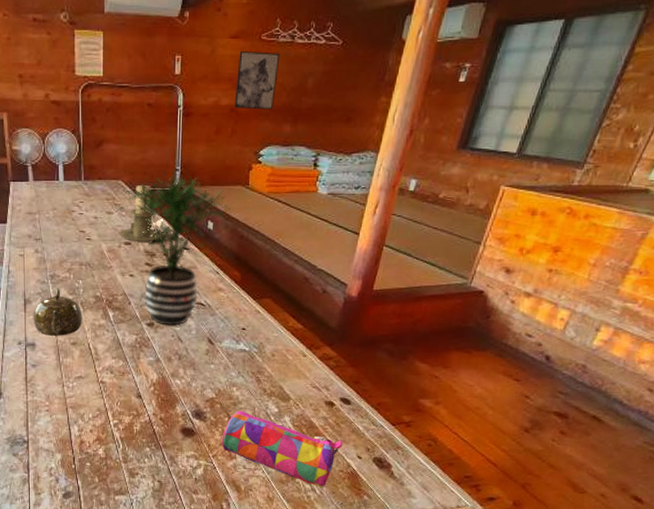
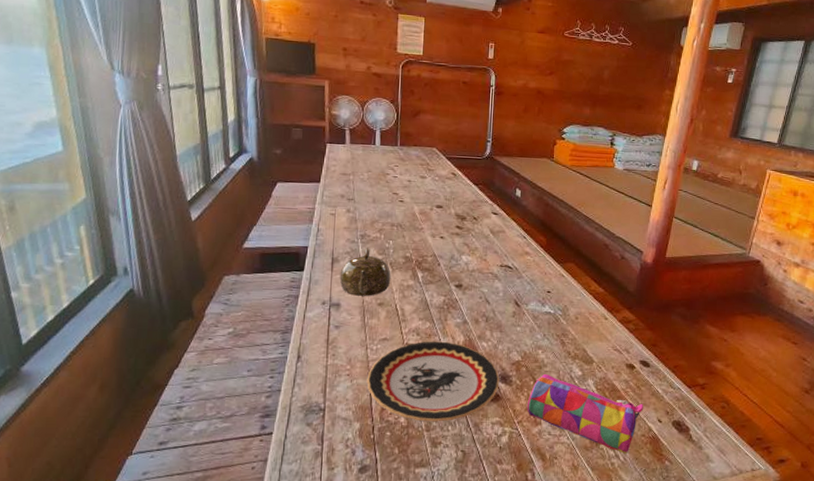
plate: none [65,378,194,455] -> present [367,341,500,422]
potted plant: present [117,173,230,326] -> none [430,143,537,288]
candle holder: present [118,185,166,242] -> none [430,153,477,206]
wall art: present [234,51,281,110] -> none [541,44,581,95]

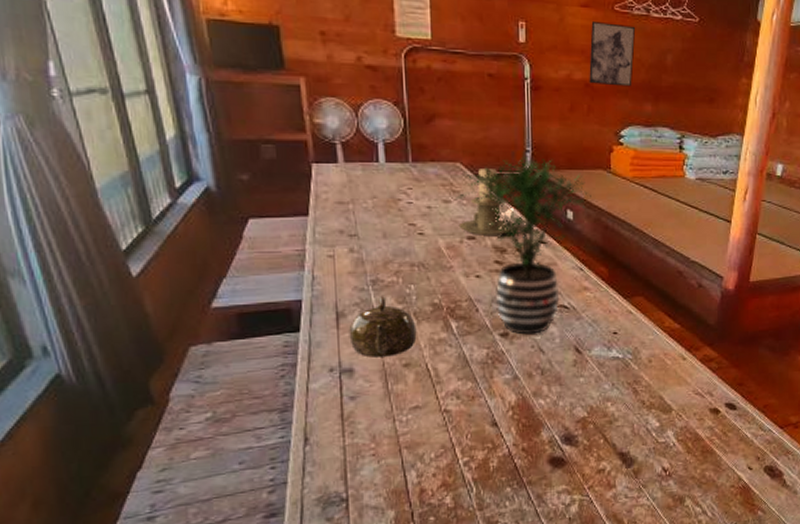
plate: present [367,341,500,422] -> none [398,403,563,501]
potted plant: none [430,143,537,288] -> present [456,154,591,335]
candle holder: none [430,153,477,206] -> present [458,169,518,235]
pencil case: present [527,374,644,453] -> none [598,429,732,509]
wall art: none [541,44,581,95] -> present [589,22,636,87]

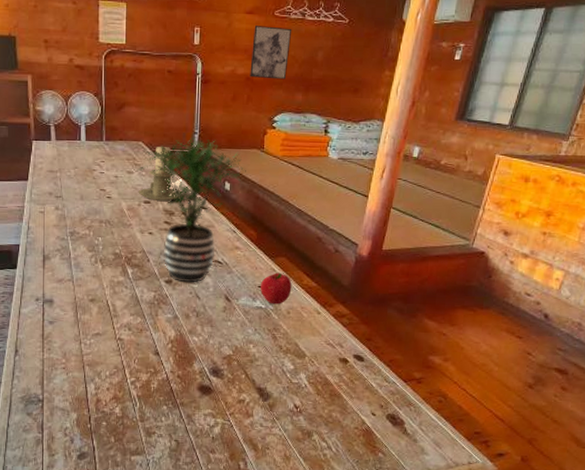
teapot: present [349,295,417,357] -> none [51,244,101,293]
fruit: none [616,315,652,353] -> present [261,272,292,305]

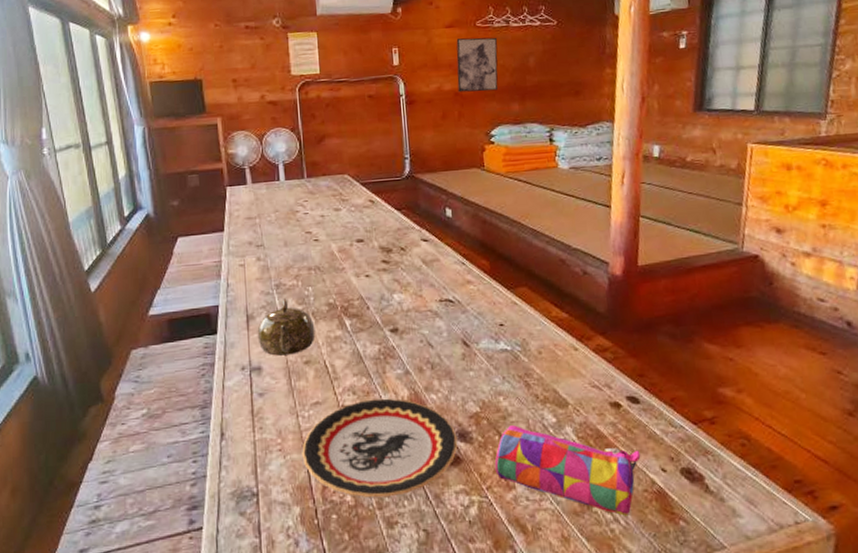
teapot: none [51,244,101,293] -> present [257,297,315,356]
plate: none [82,335,211,413] -> present [302,398,458,499]
potted plant: present [137,135,246,283] -> none [345,161,468,330]
candle holder: present [138,147,185,201] -> none [348,177,402,238]
pencil case: none [238,368,357,445] -> present [494,425,641,516]
fruit: present [261,272,292,305] -> none [502,305,540,345]

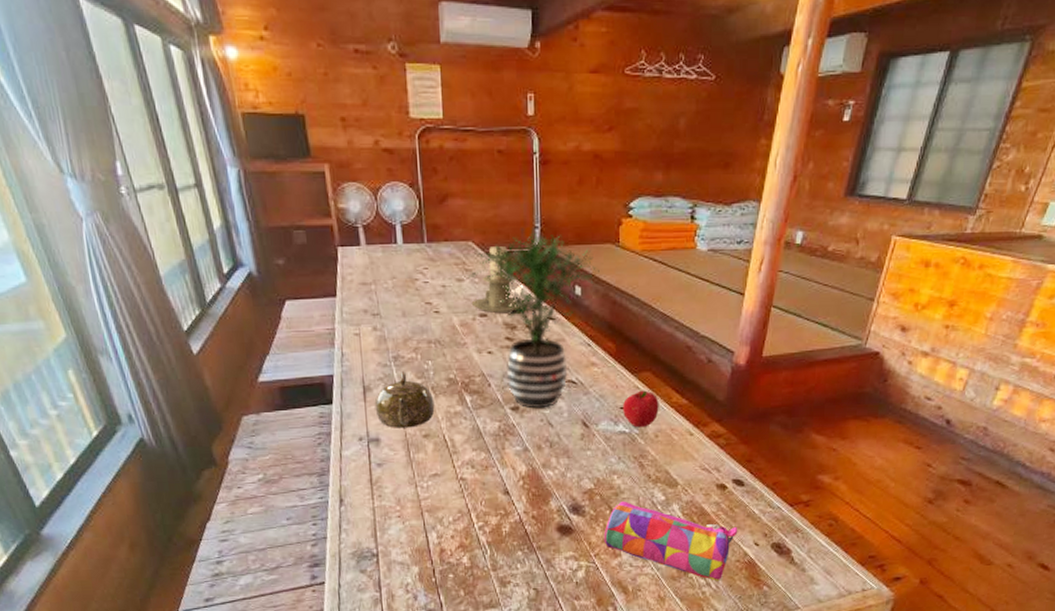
plate: present [302,398,458,499] -> none [420,472,571,561]
potted plant: none [345,161,468,330] -> present [468,231,599,409]
candle holder: none [348,177,402,238] -> present [471,246,528,313]
wall art: present [456,37,499,93] -> none [598,88,647,156]
fruit: none [502,305,540,345] -> present [623,390,659,428]

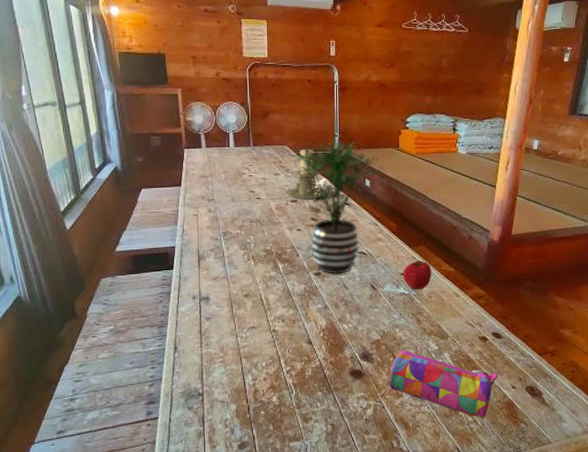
teapot: present [374,370,435,428] -> none [206,243,254,289]

